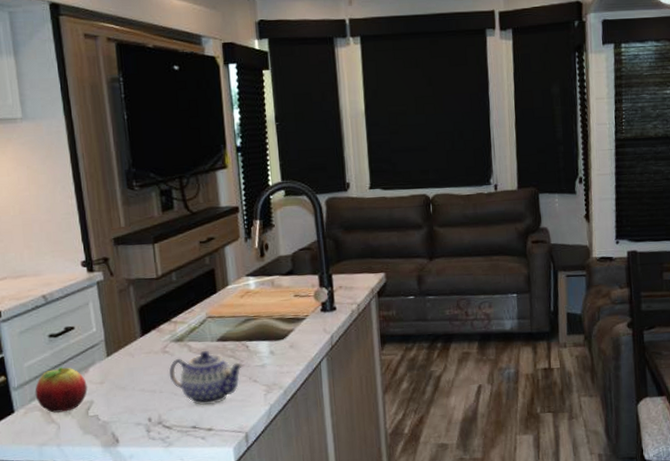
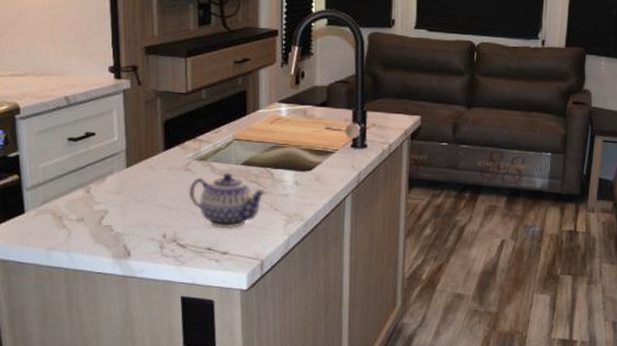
fruit: present [35,366,88,413] -> none [48,172,103,218]

